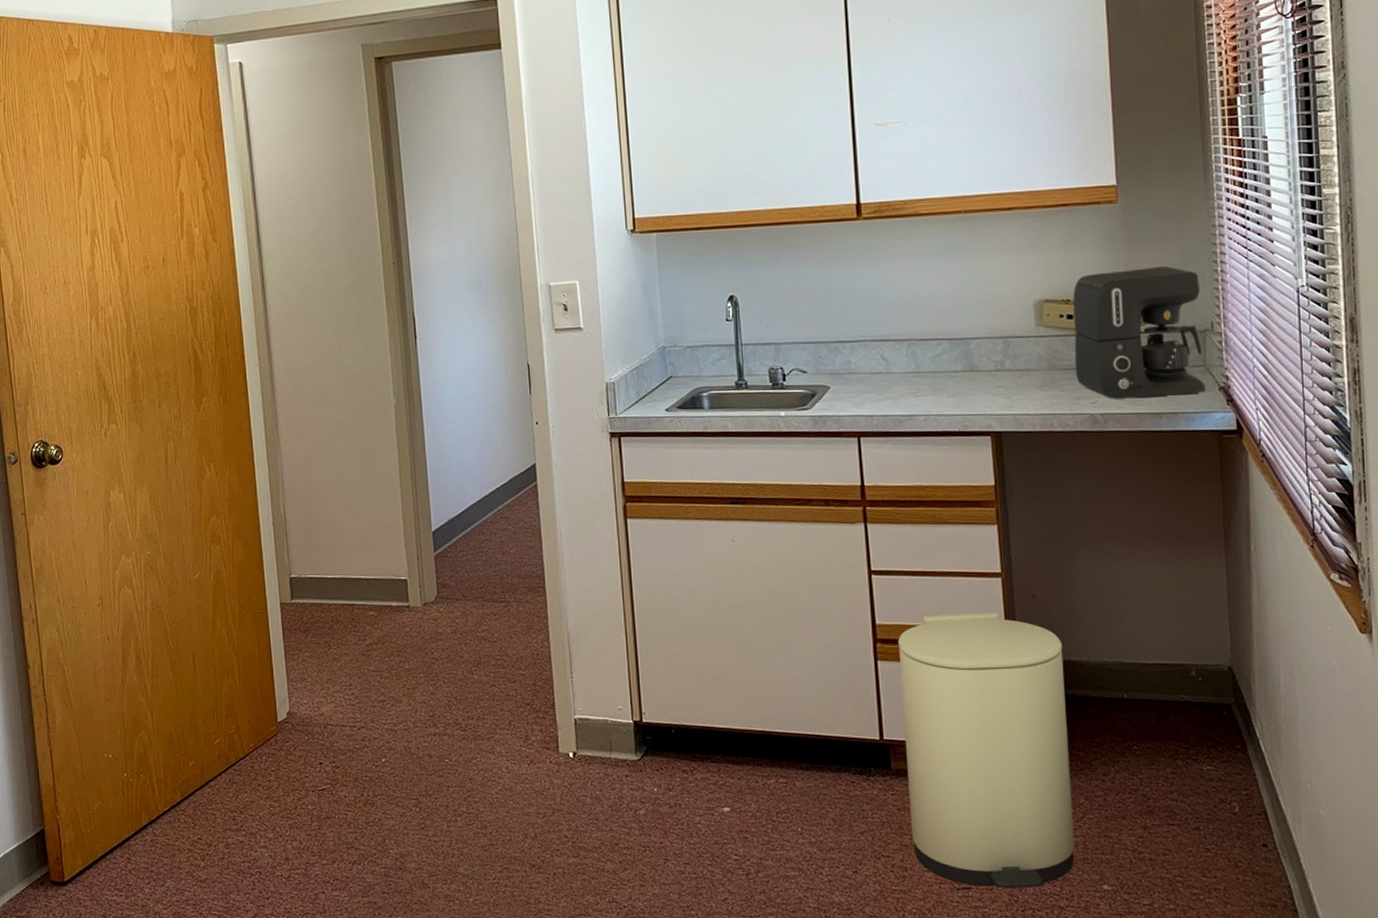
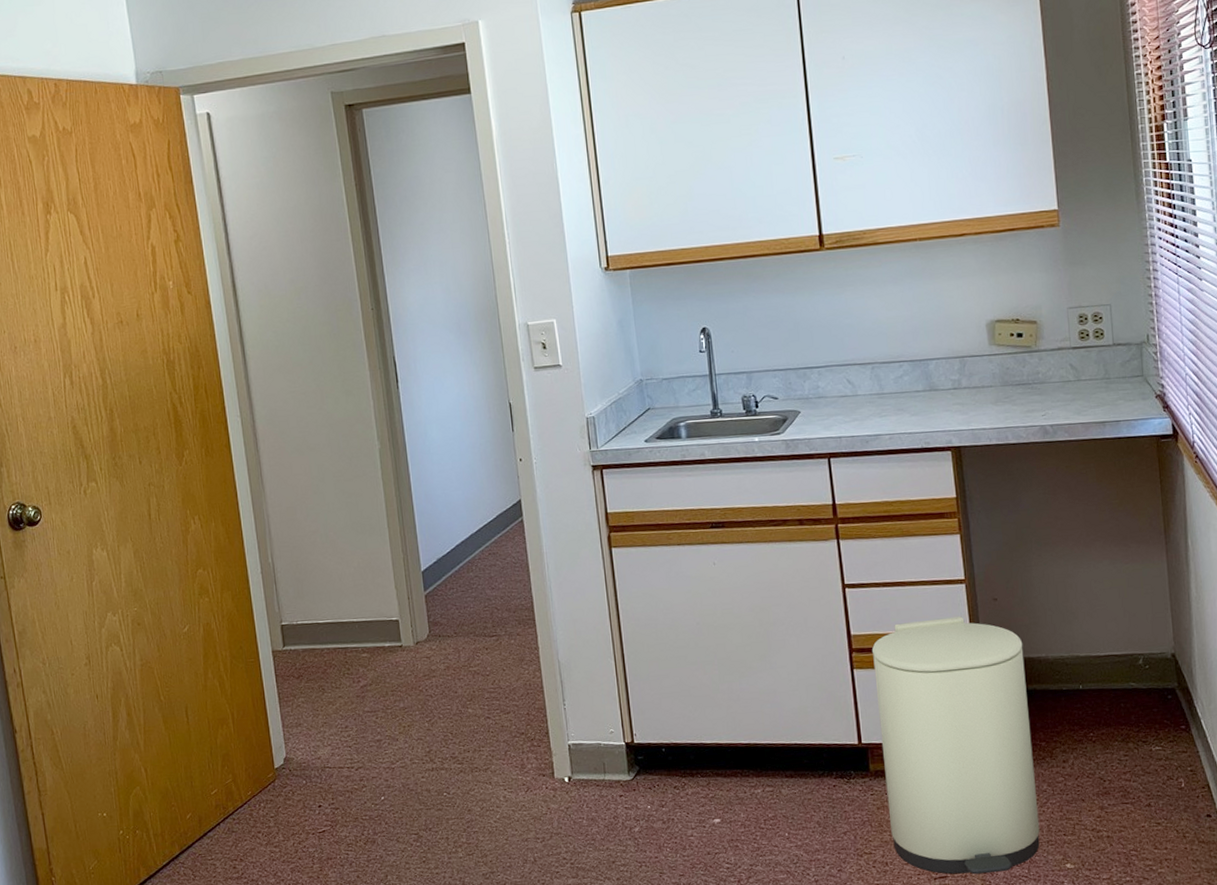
coffee maker: present [1073,266,1206,399] -> none [1022,284,1144,411]

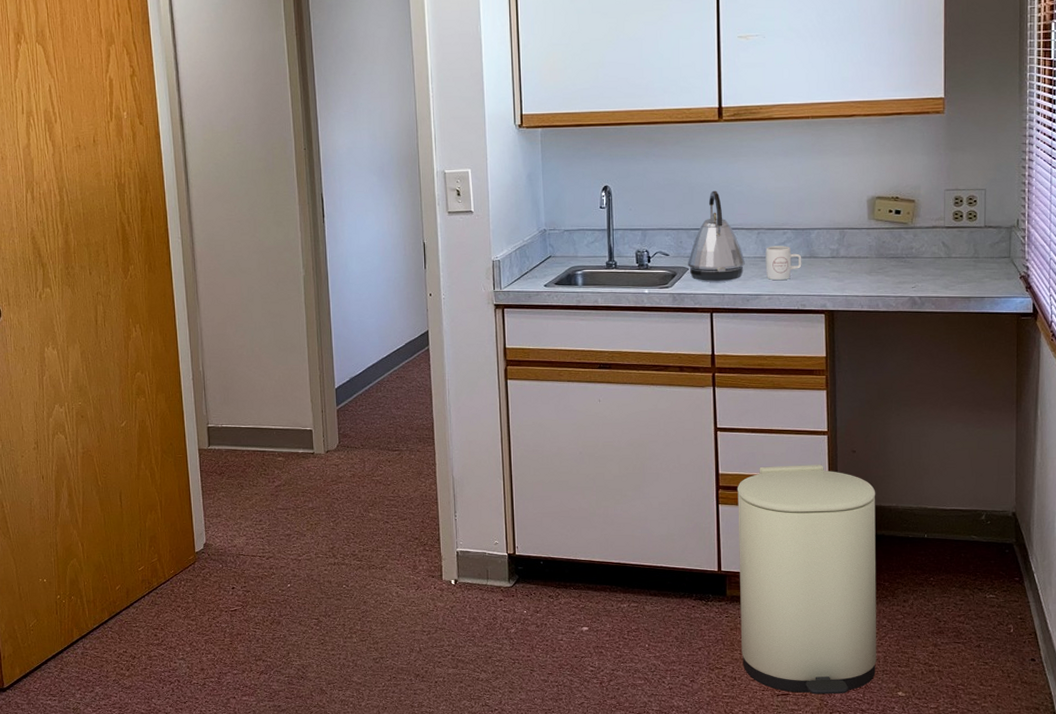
kettle: none [799,324,861,425] -> present [688,190,745,282]
mug: none [881,379,922,419] -> present [765,246,802,281]

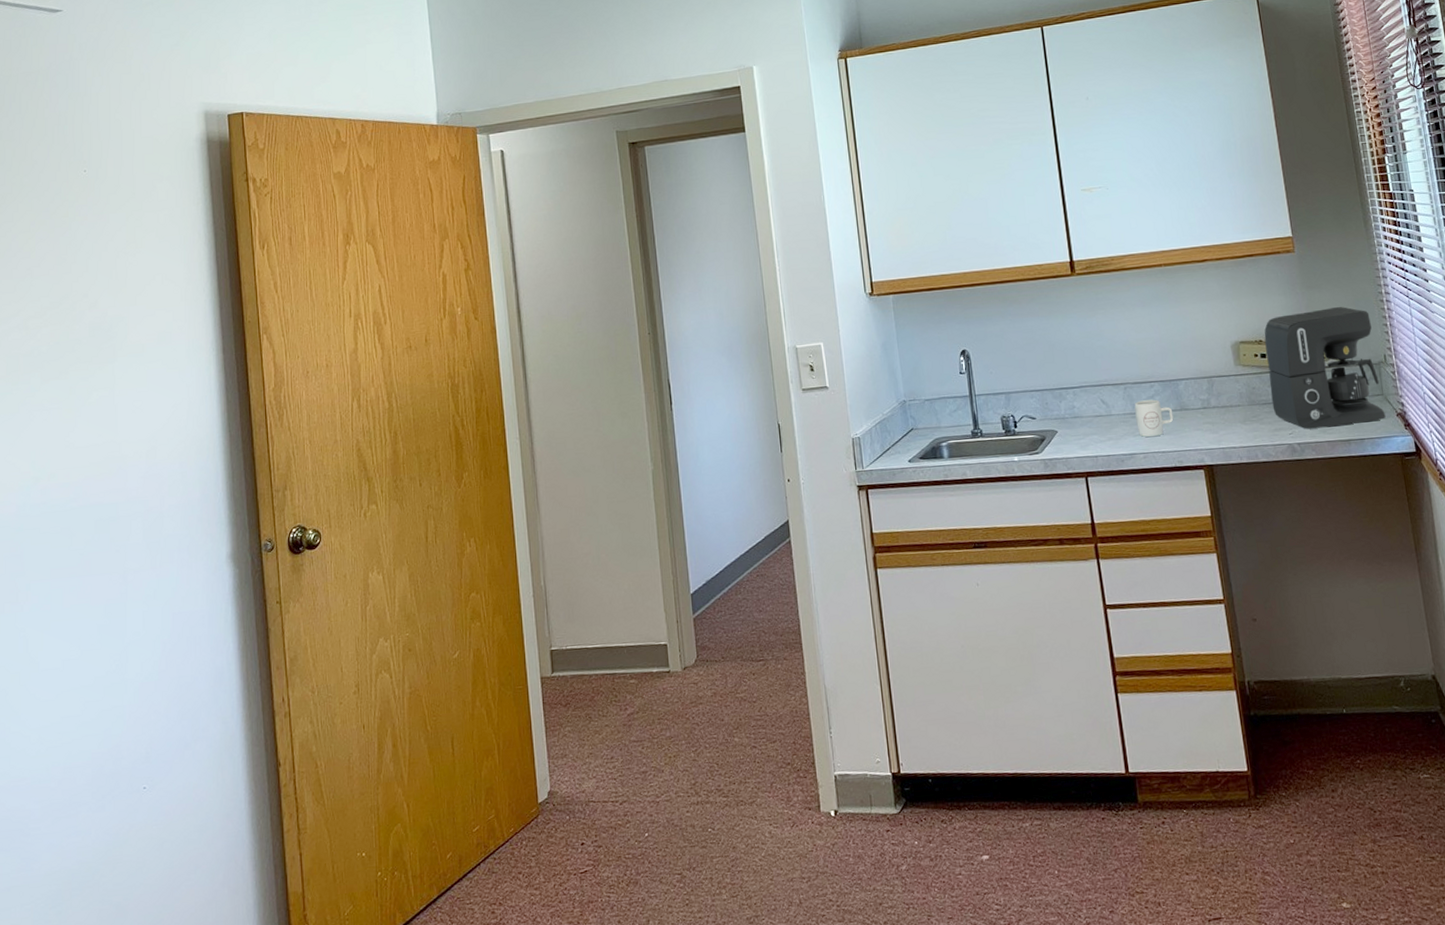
kettle: present [688,190,745,282] -> none [1056,346,1115,445]
pedal bin: present [738,464,877,695] -> none [1135,637,1314,916]
coffee maker: none [900,170,1009,284] -> present [1264,307,1386,429]

